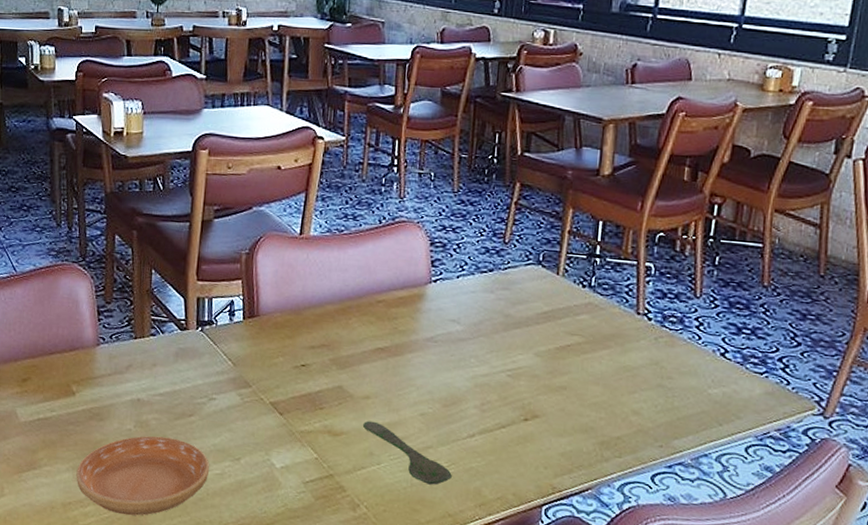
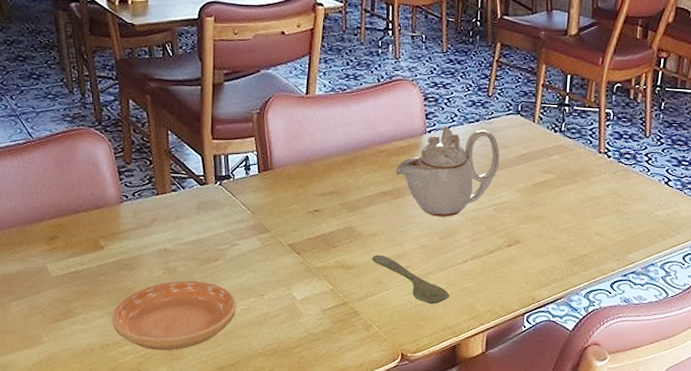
teapot: none [394,274,517,381] -> present [395,125,500,217]

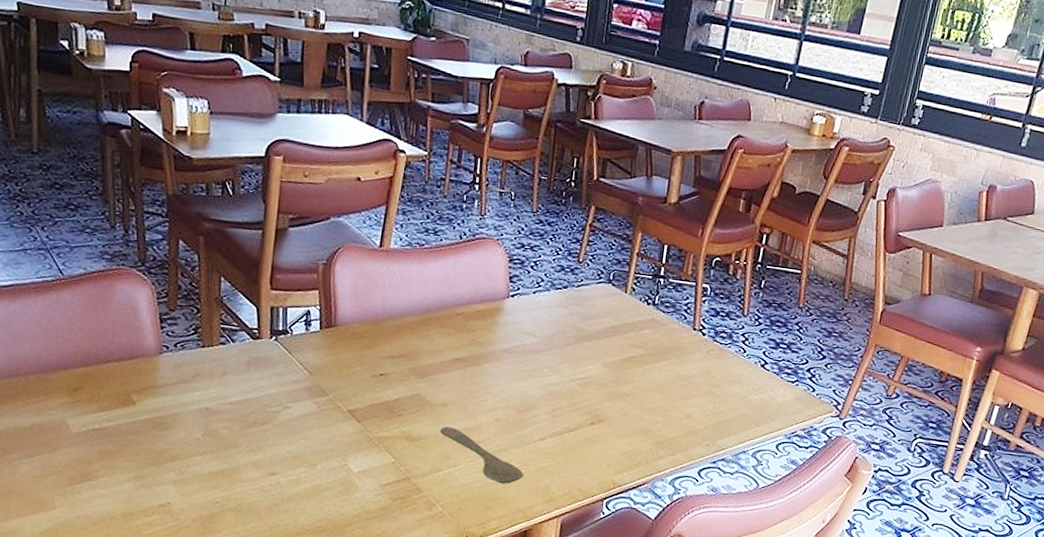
saucer: present [112,280,237,351] -> none [138,444,285,523]
teapot: present [395,125,500,217] -> none [472,290,588,390]

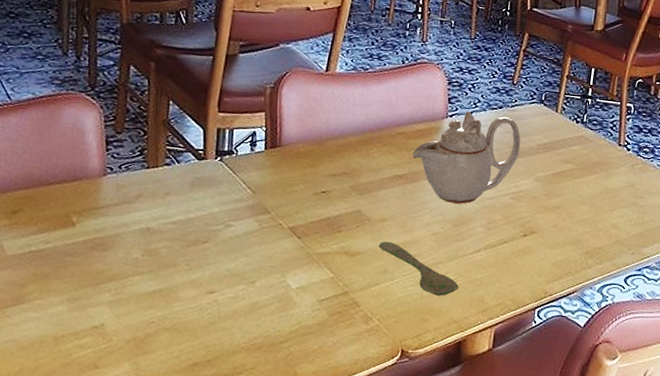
teapot: none [472,290,588,390] -> present [412,110,521,204]

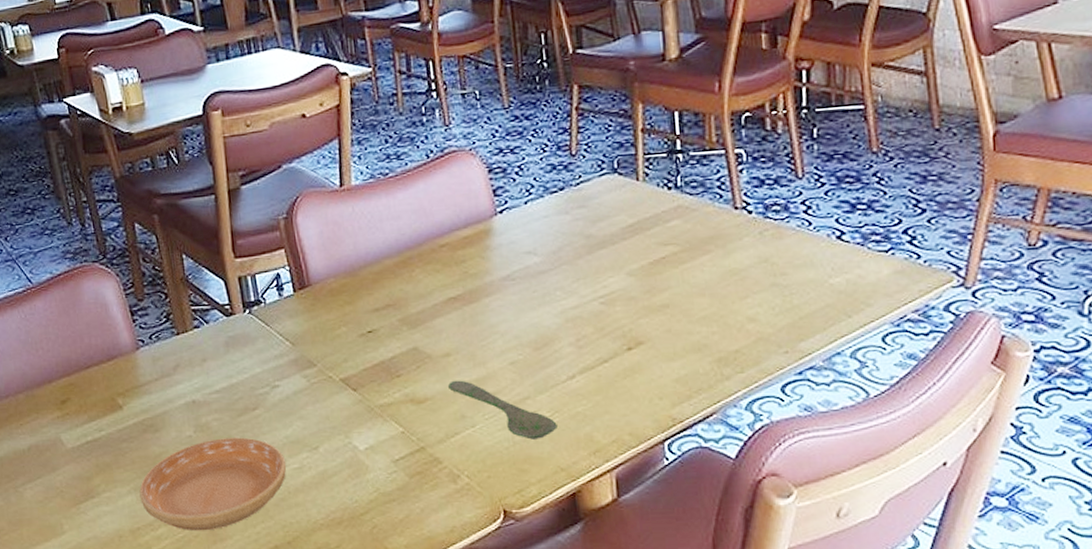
saucer: none [72,263,223,344] -> present [139,437,287,531]
teapot: present [412,110,521,204] -> none [463,199,600,322]

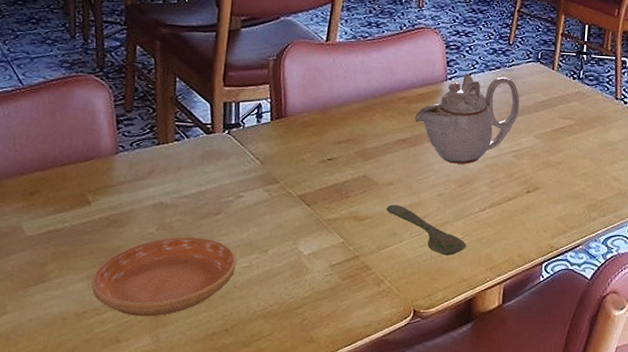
teapot: none [463,199,600,322] -> present [414,72,520,164]

